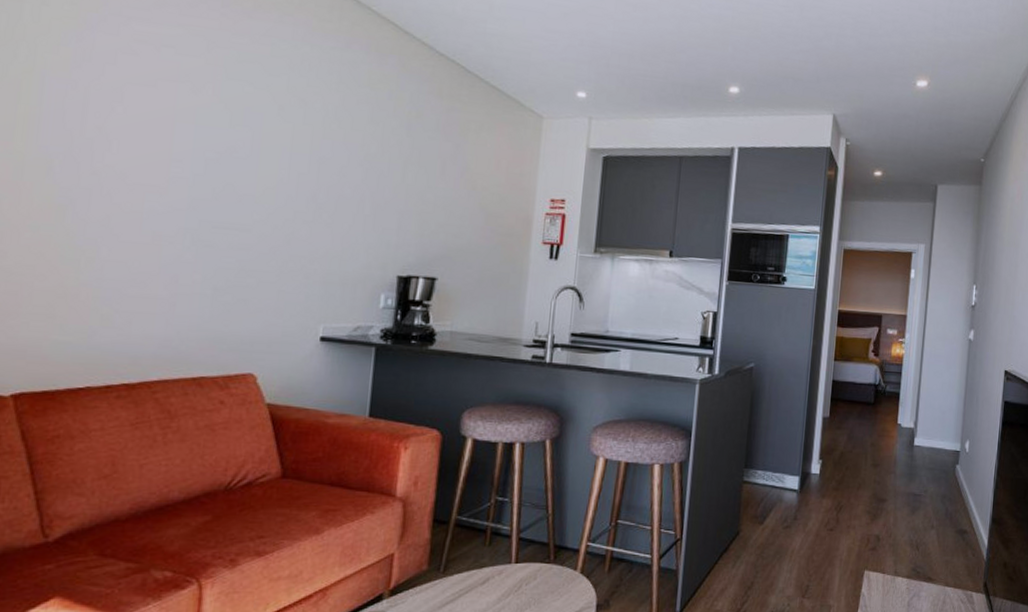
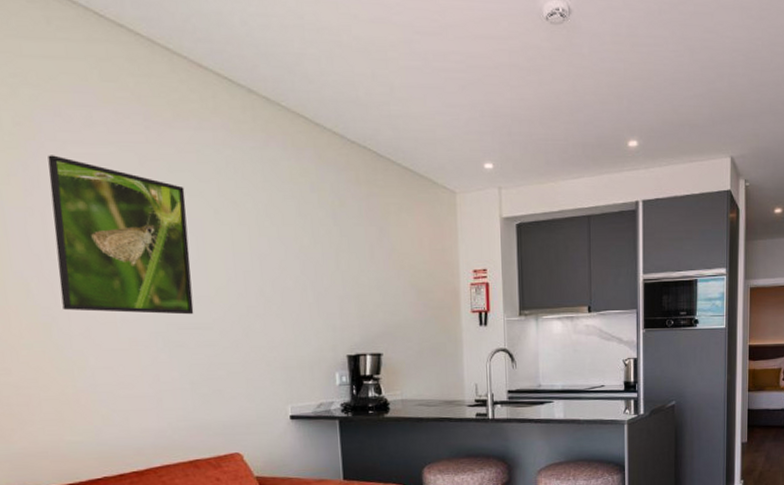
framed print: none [85,29,251,213] -> present [47,155,194,315]

